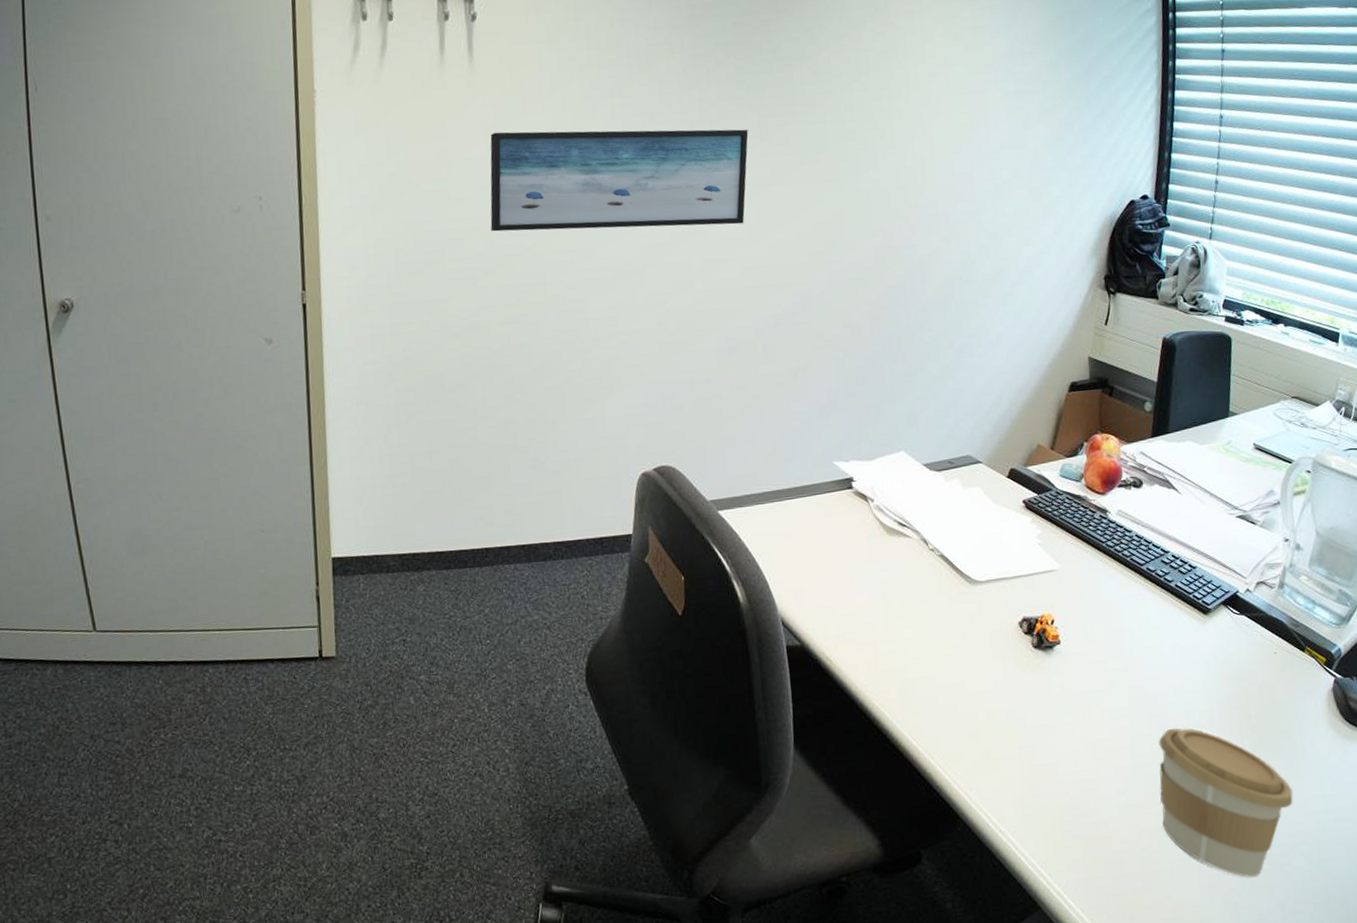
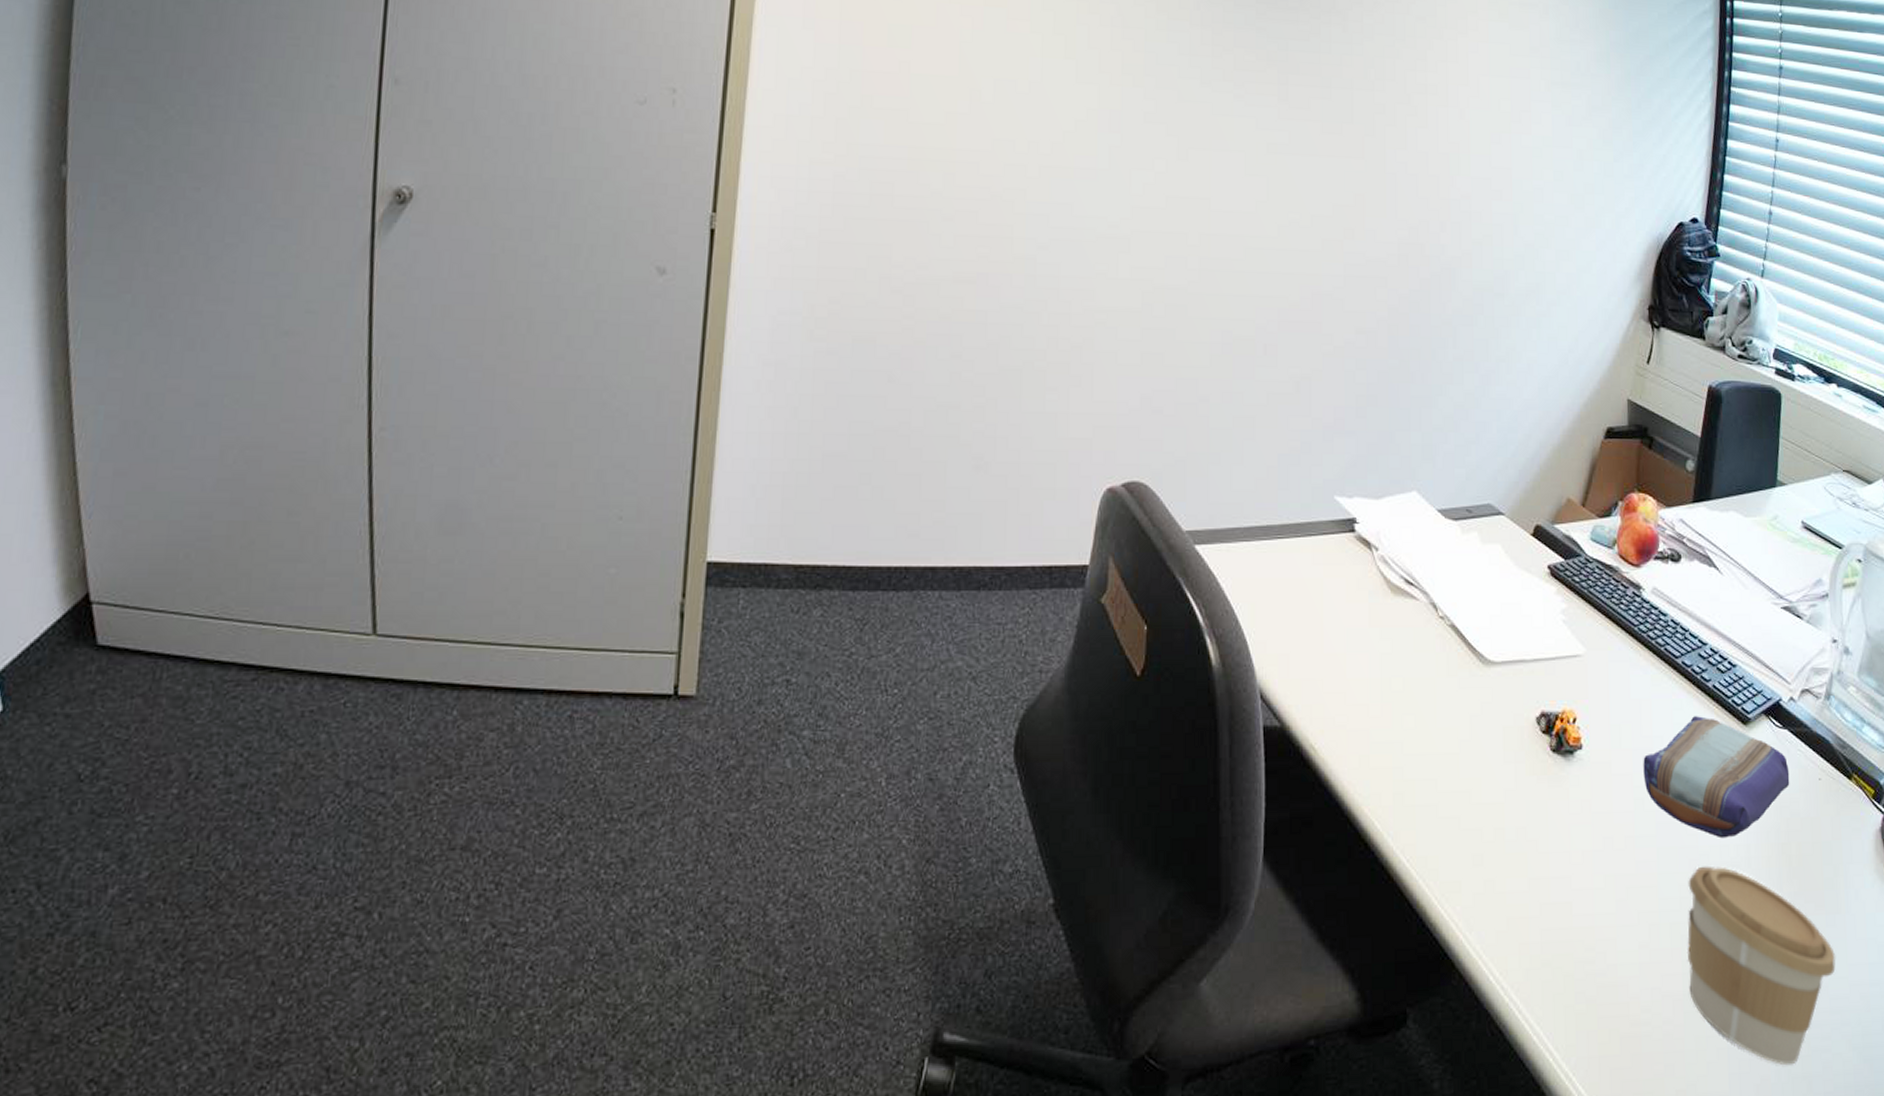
wall art: present [490,129,749,232] -> none [954,48,1265,196]
pencil case: none [1115,610,1248,706] -> present [1643,716,1790,839]

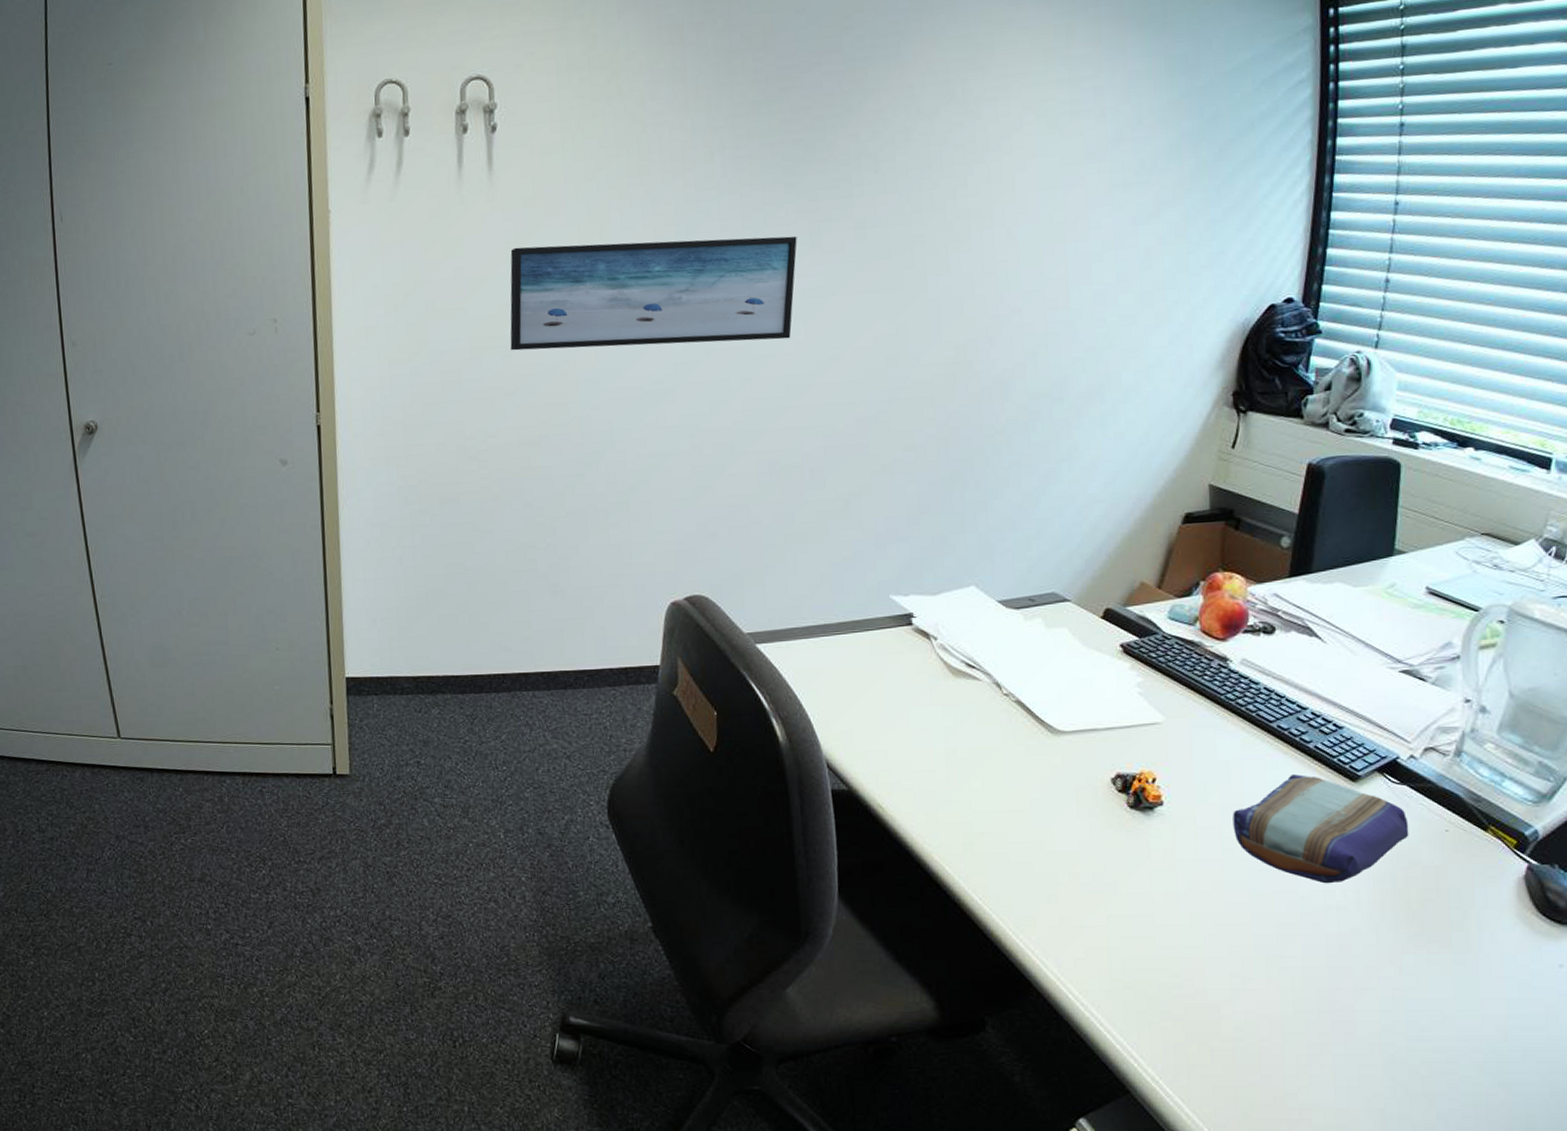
wall art: none [954,48,1265,196] -> present [510,236,797,351]
coffee cup: present [1687,866,1836,1066] -> none [1285,907,1465,1084]

